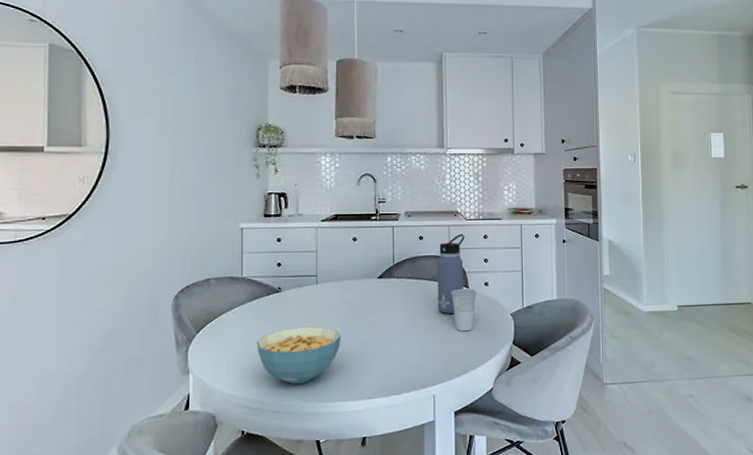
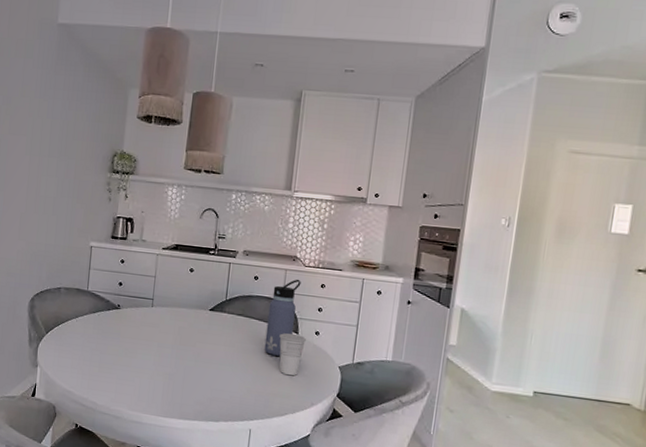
cereal bowl: present [256,326,341,385] -> none [94,343,169,394]

